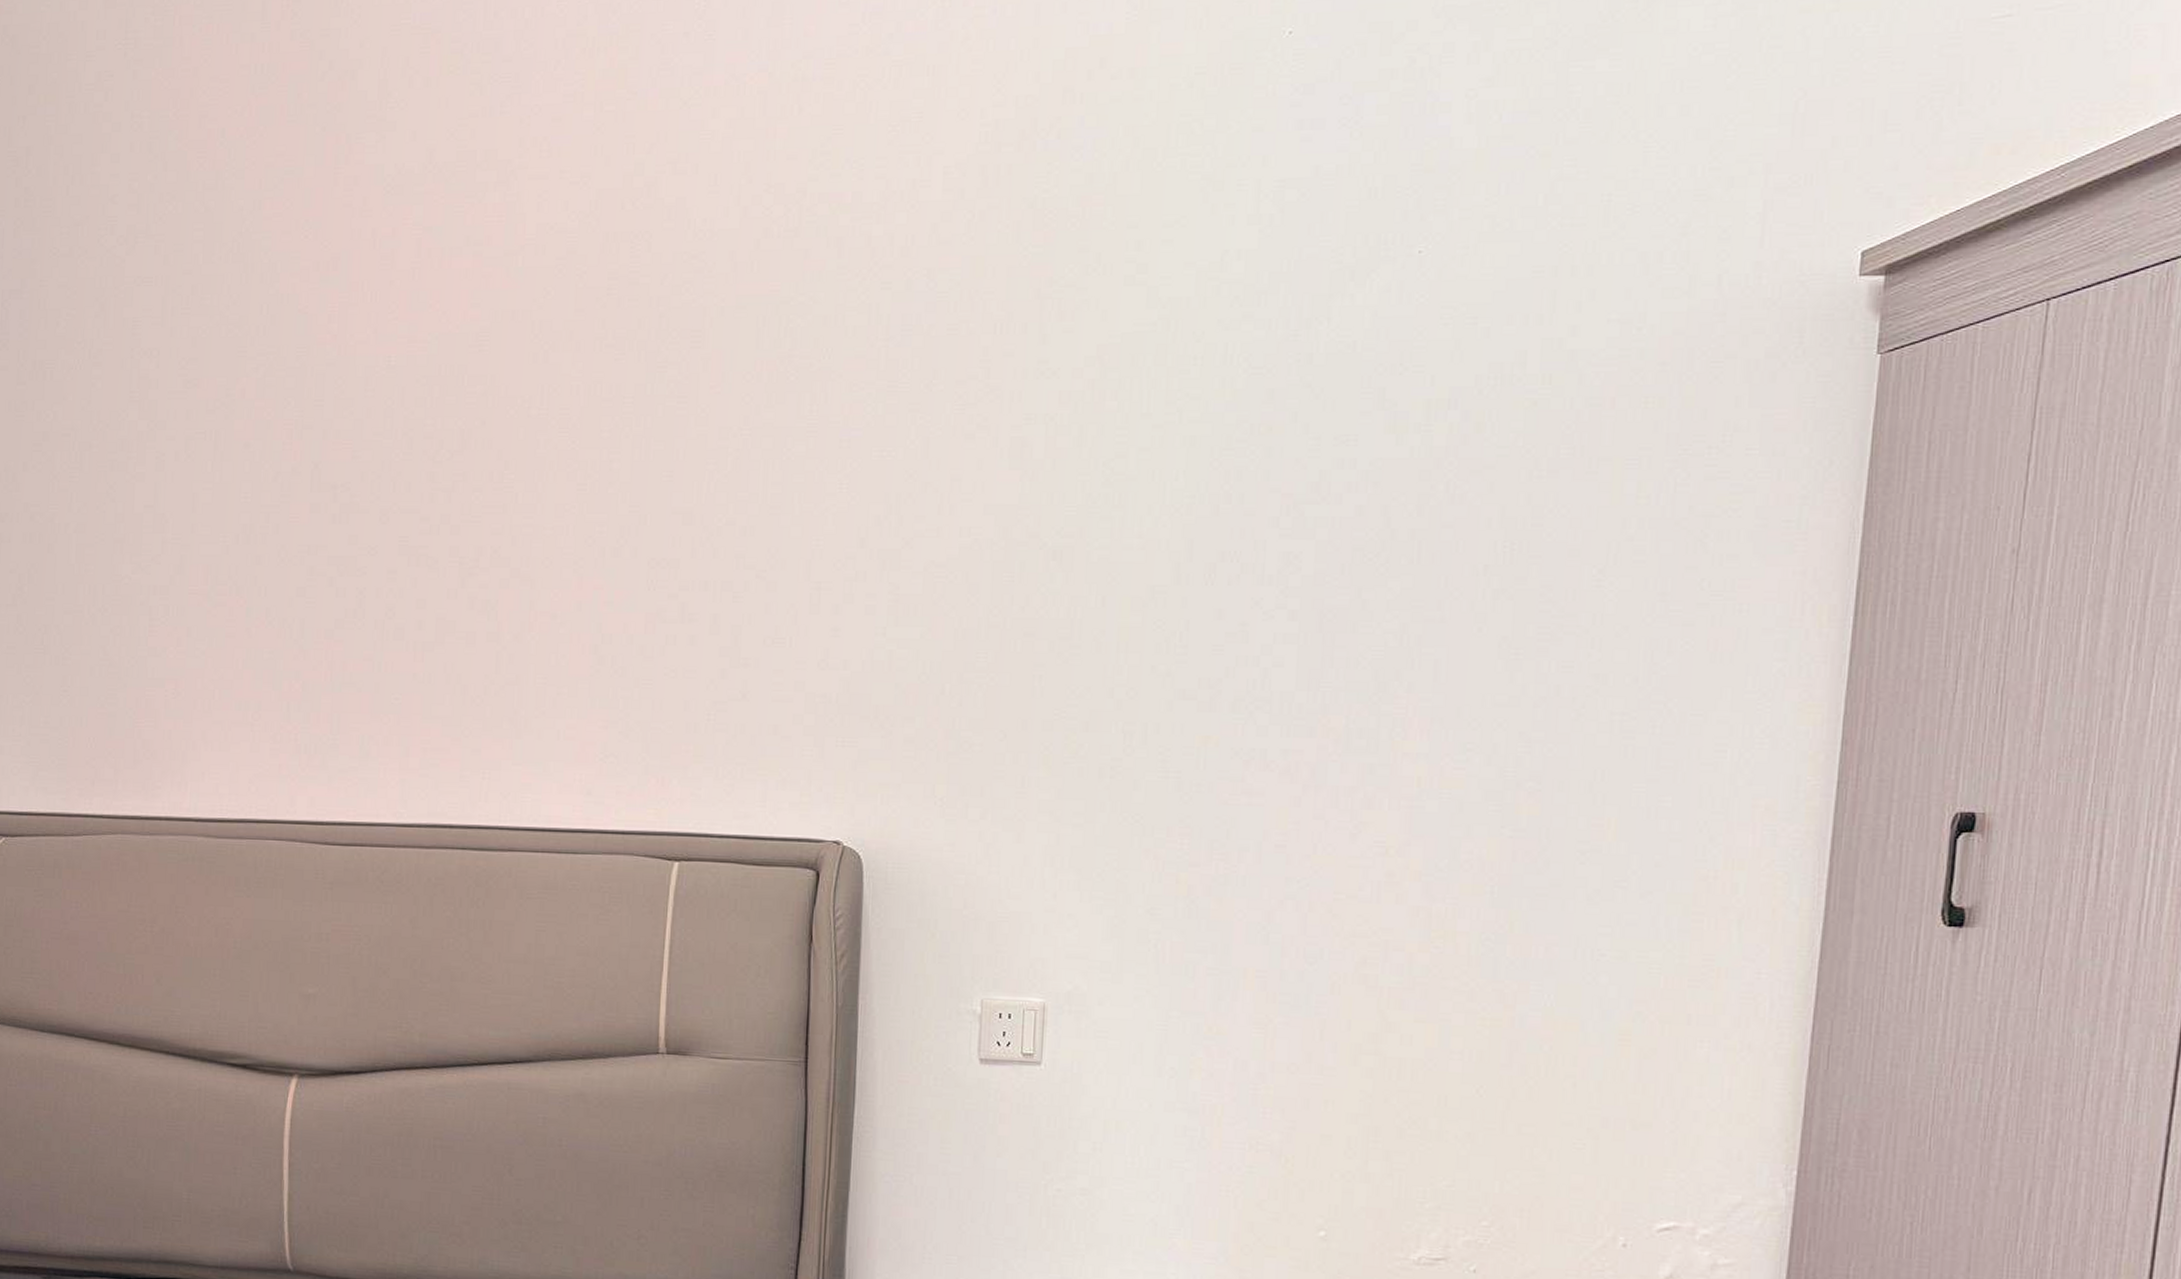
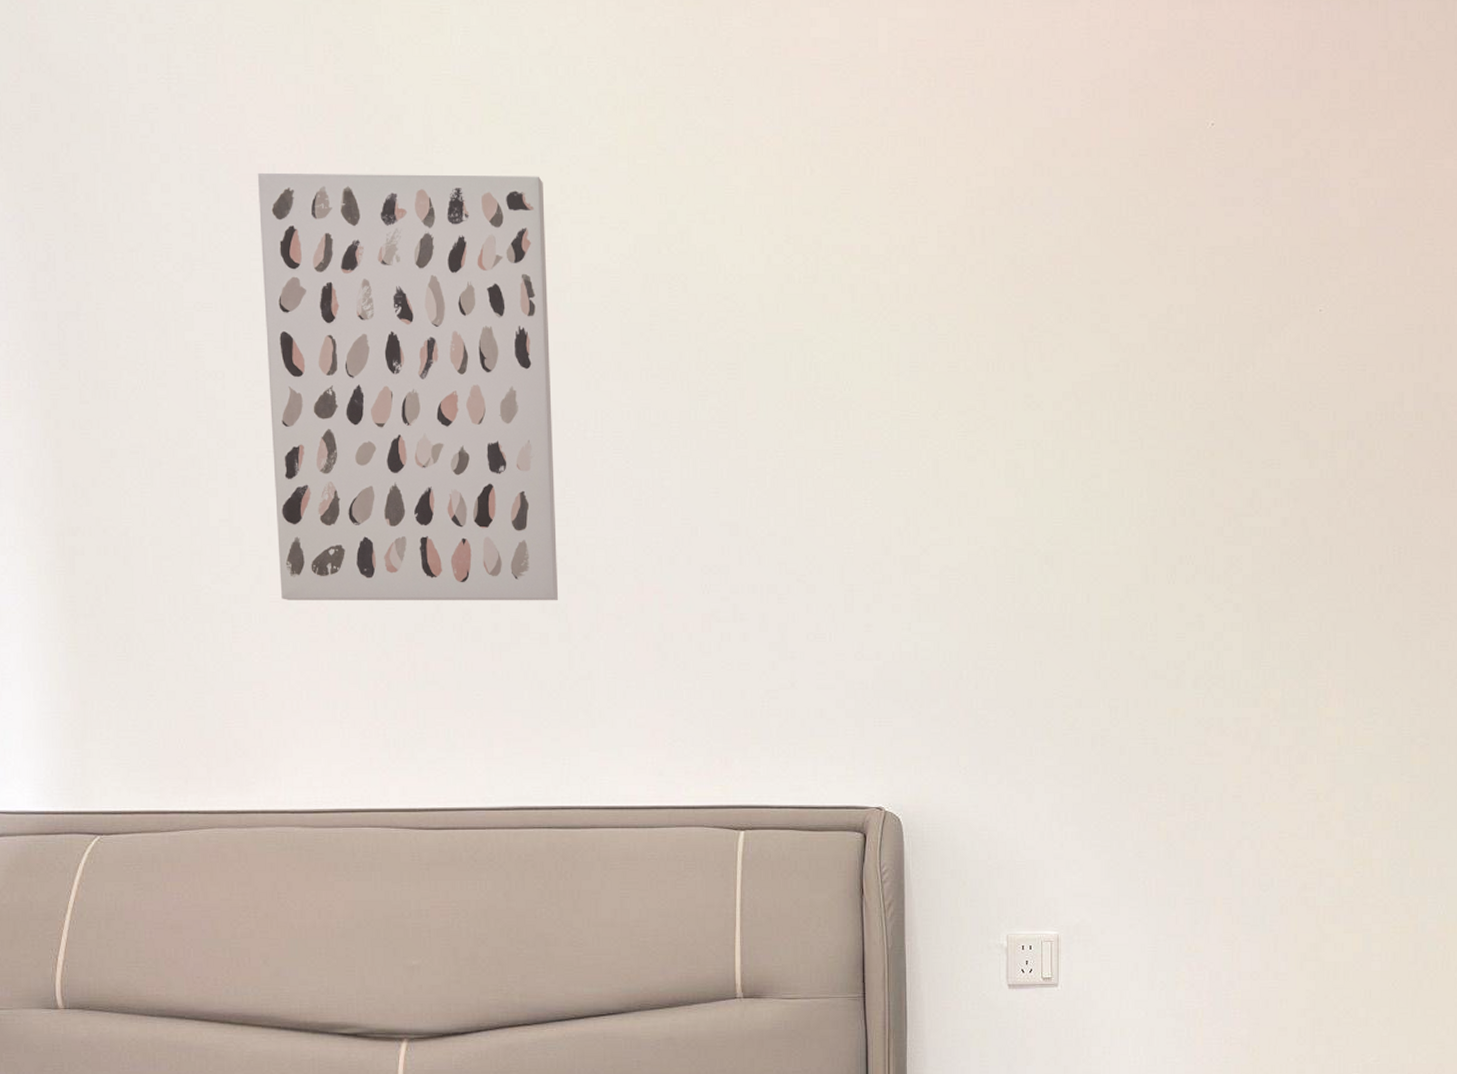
wall art: none [200,129,501,597] -> present [257,172,559,601]

